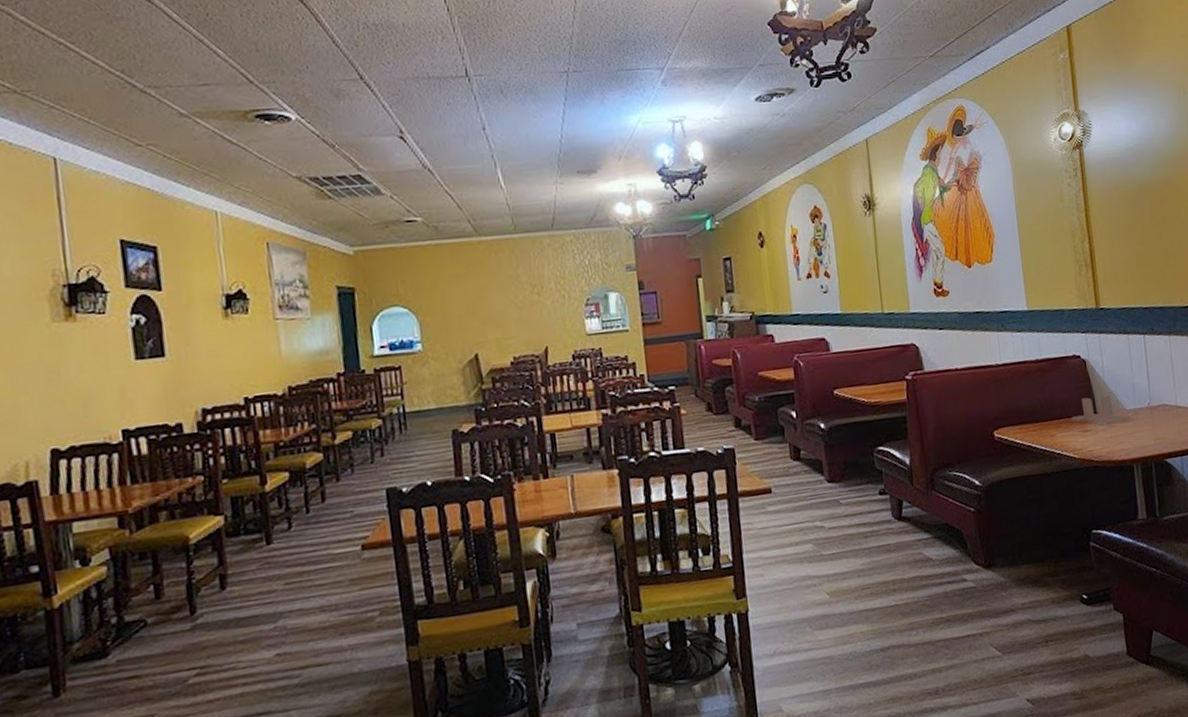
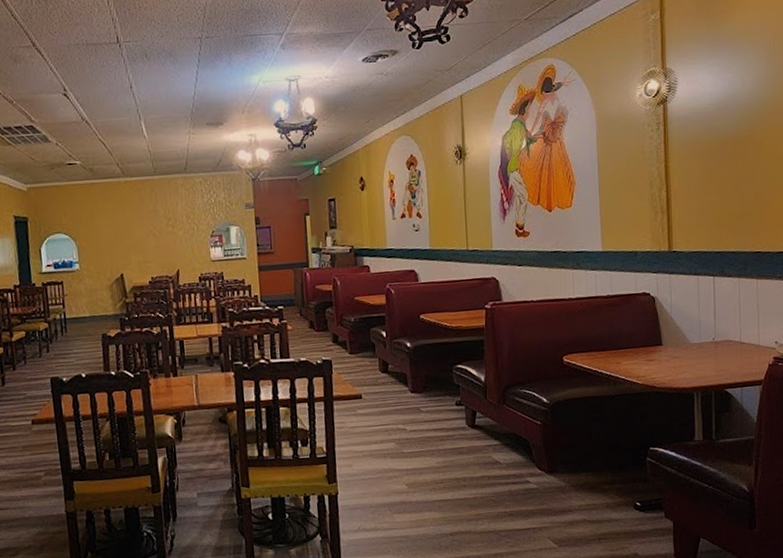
napkin holder: present [1066,394,1134,427] -> none [632,329,698,357]

